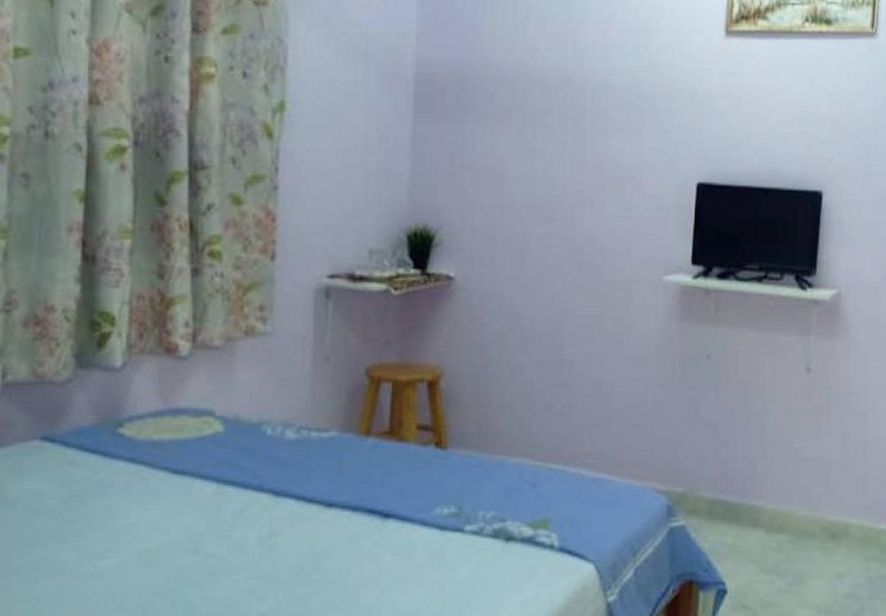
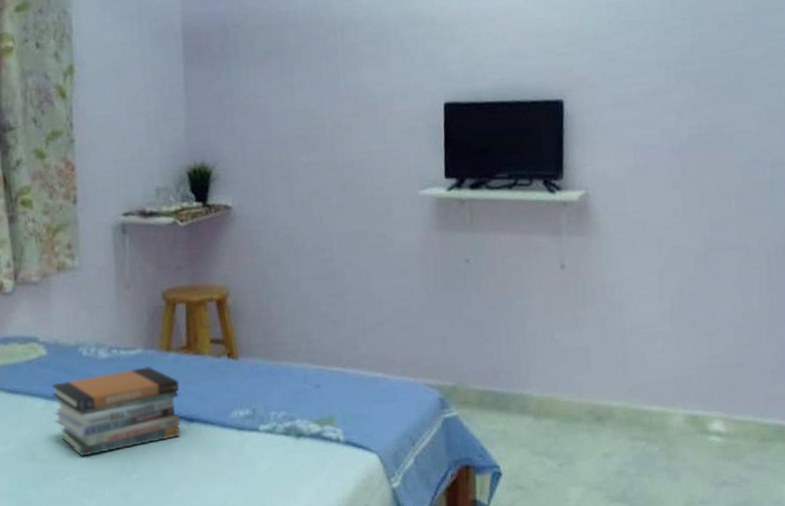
book stack: none [226,452,377,552] -> present [52,367,181,457]

